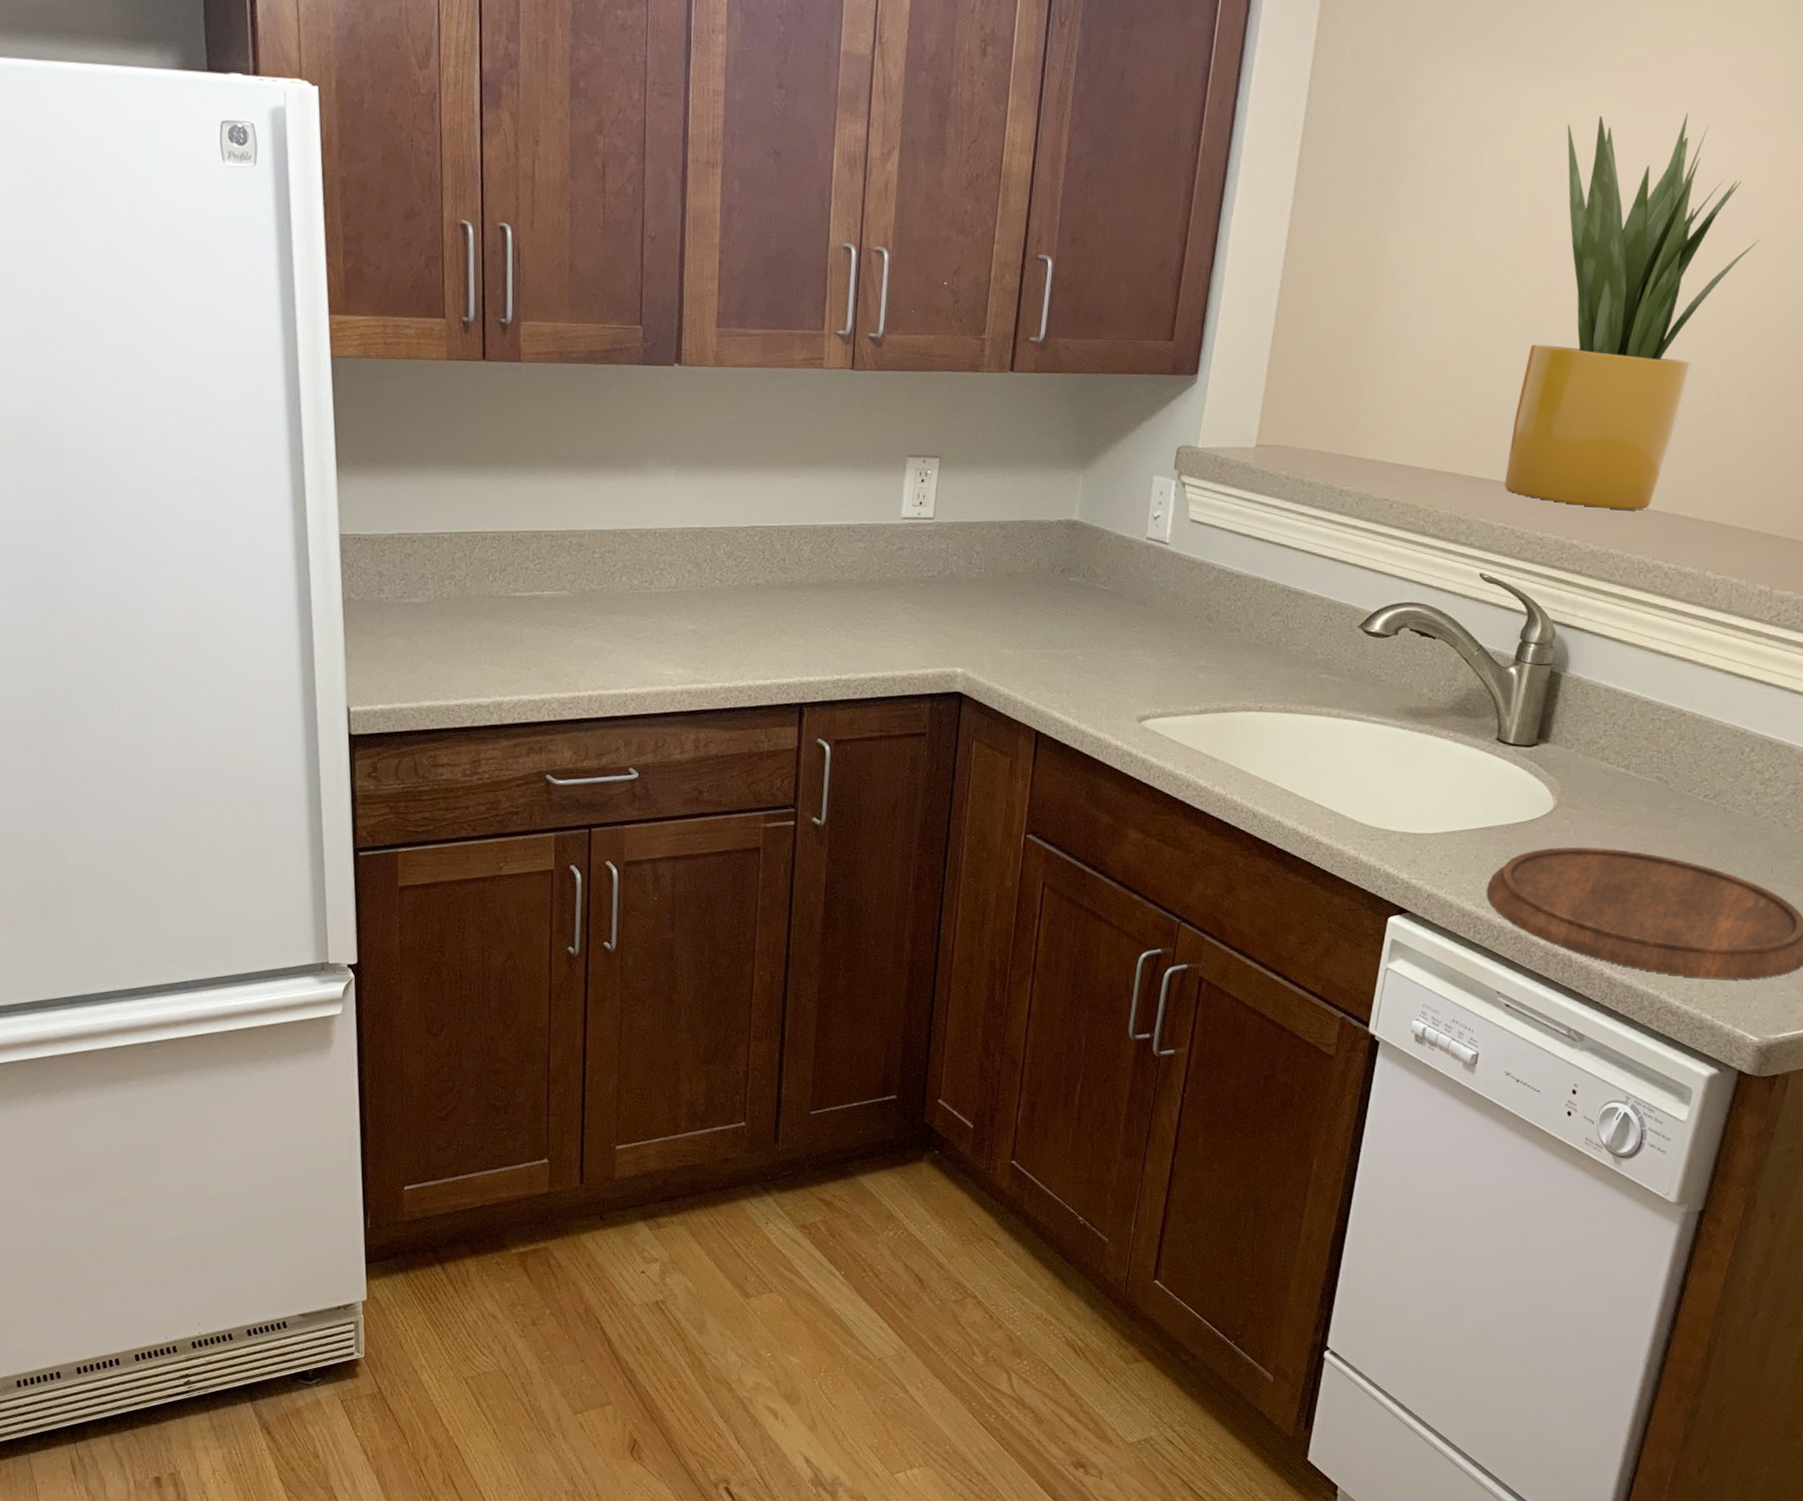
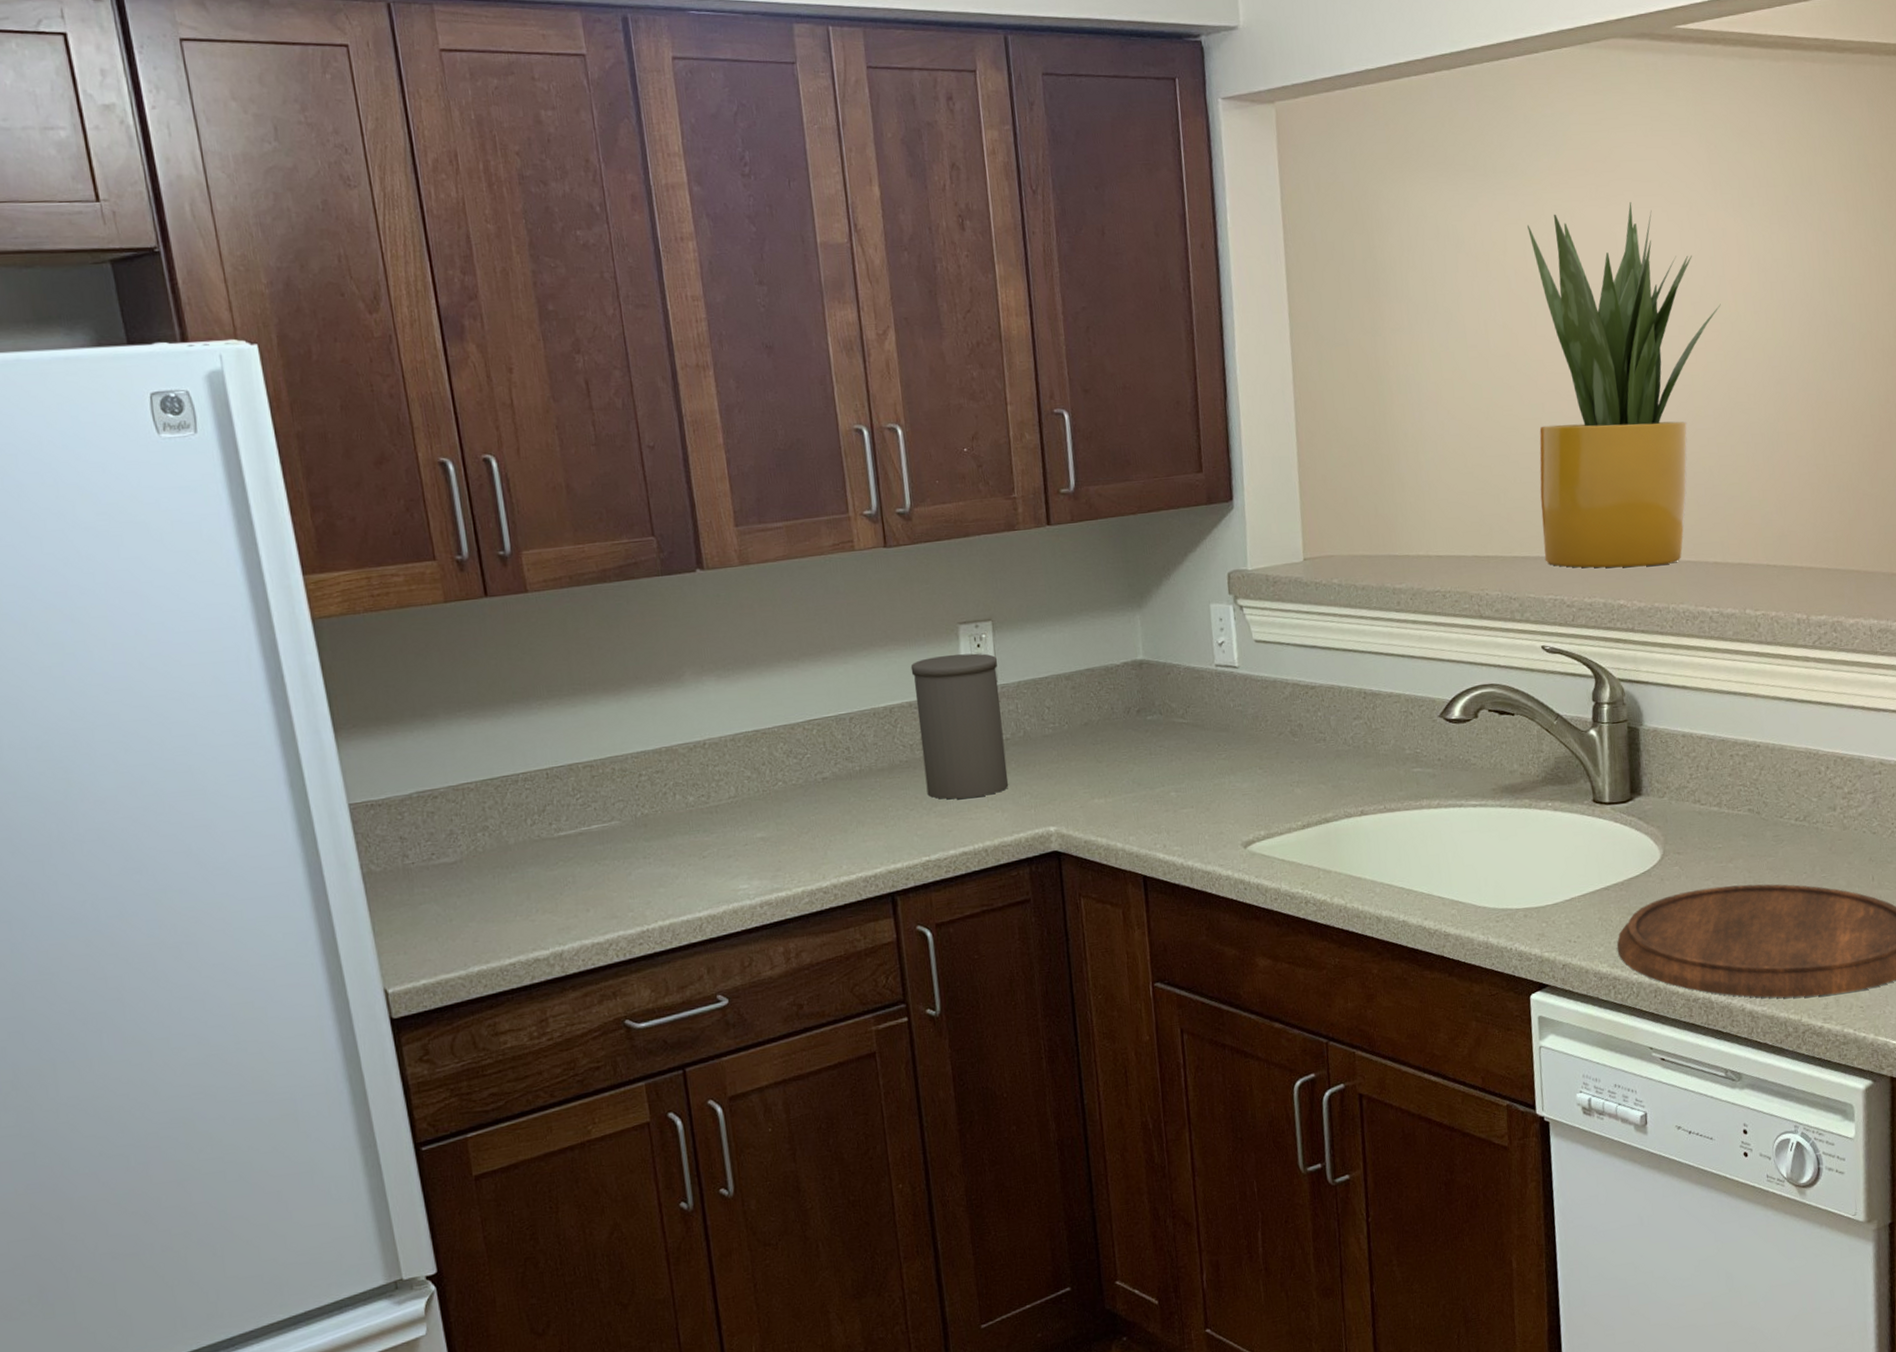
canister: none [849,485,938,628] -> present [910,653,1009,800]

